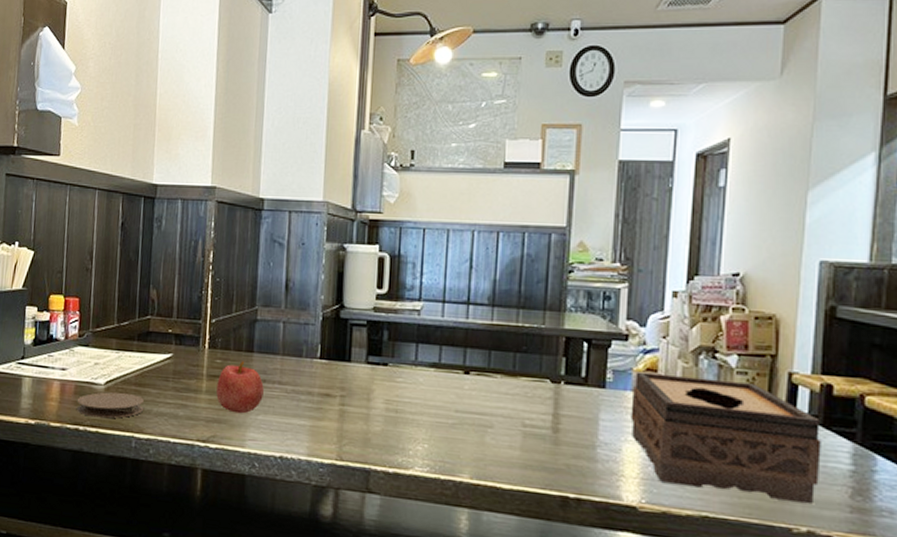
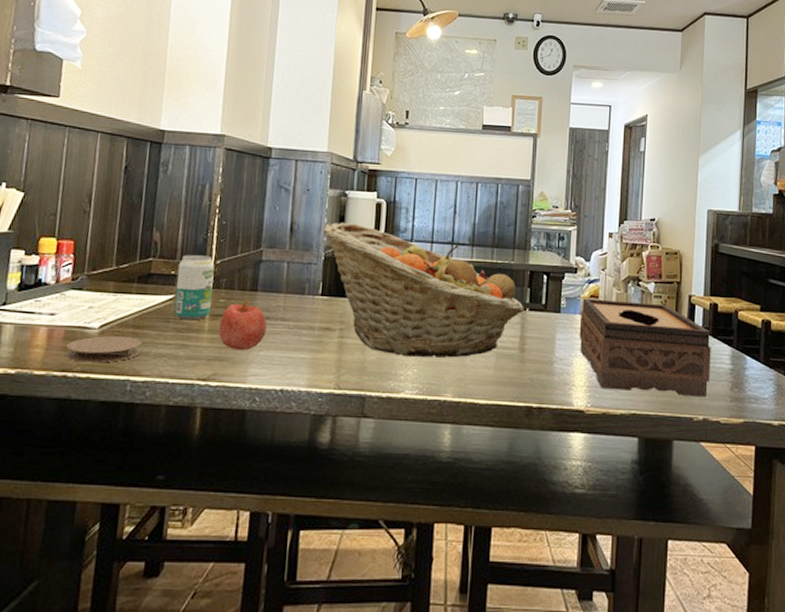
beverage can: none [172,313,210,381] -> present [174,255,215,321]
fruit basket: none [320,279,558,435] -> present [322,222,524,358]

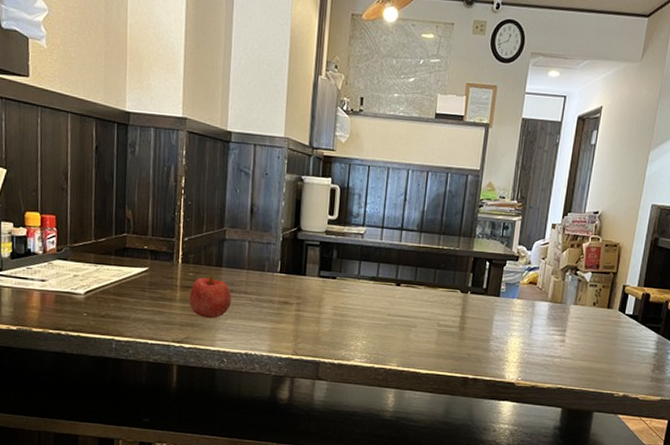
coaster: present [66,336,142,363] -> none [57,301,123,324]
beverage can: present [174,255,215,321] -> none [149,232,183,291]
fruit basket: present [322,222,524,358] -> none [280,206,466,333]
tissue box: present [579,298,711,398] -> none [515,284,639,377]

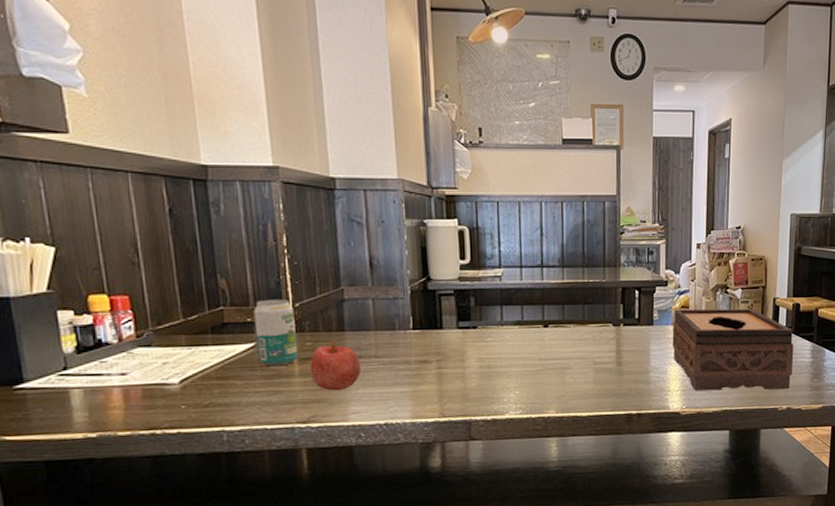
beverage can: none [149,232,183,291] -> present [253,300,299,367]
tissue box: none [515,284,639,377] -> present [672,308,794,391]

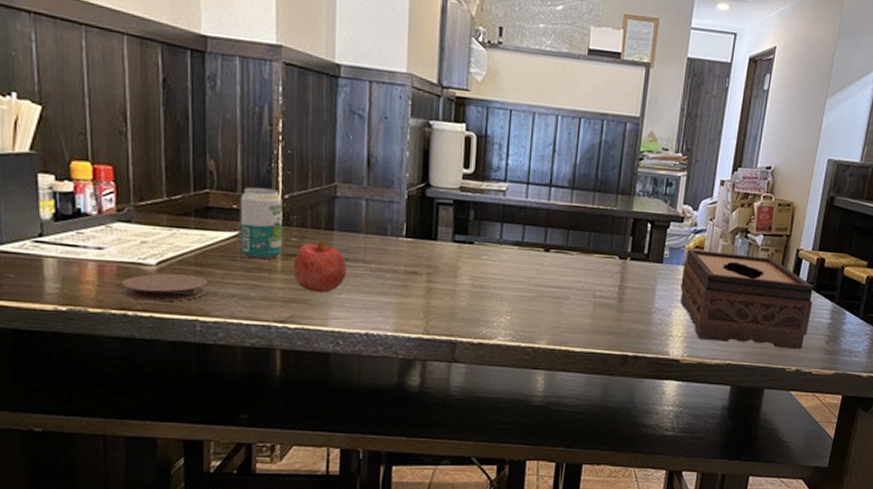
coaster: none [147,389,232,419] -> present [121,273,209,302]

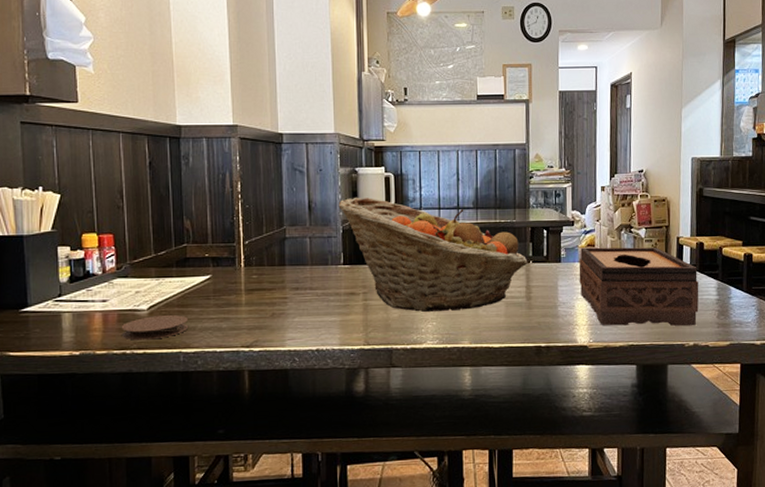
beverage can: present [240,187,283,260] -> none [211,238,246,297]
apple: present [293,239,346,293] -> none [255,274,297,319]
fruit basket: none [404,156,625,306] -> present [338,197,528,312]

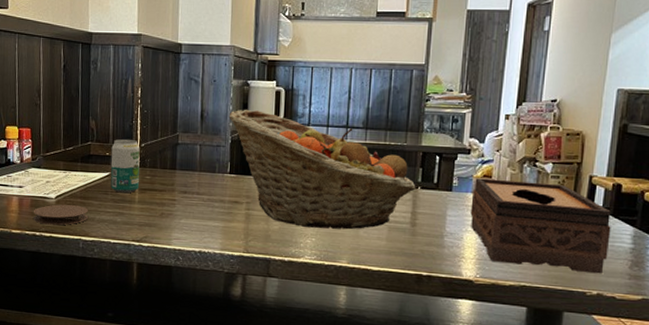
beverage can: none [211,238,246,297] -> present [111,139,140,194]

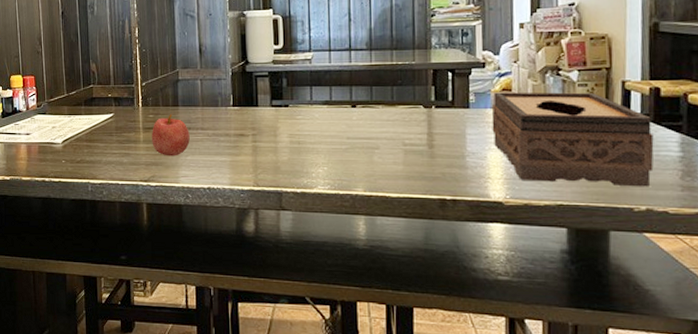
coaster: present [33,204,89,226] -> none [41,149,96,170]
beverage can: present [111,139,140,194] -> none [113,80,144,134]
apple: none [147,177,185,219] -> present [152,114,190,156]
fruit basket: present [229,109,416,230] -> none [227,40,430,156]

